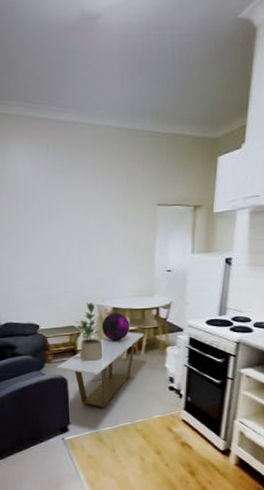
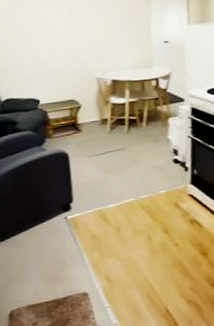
coffee table: present [57,332,144,408] -> none [57,104,145,184]
potted plant: present [74,302,103,361] -> none [74,76,104,135]
decorative sphere: present [102,312,130,341] -> none [101,84,130,114]

